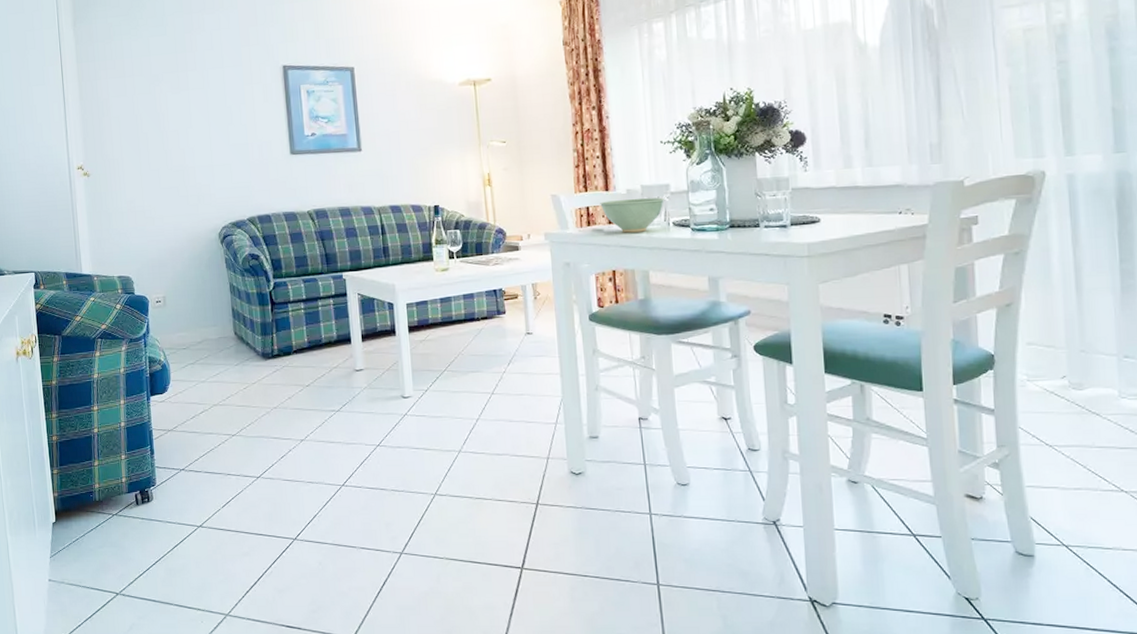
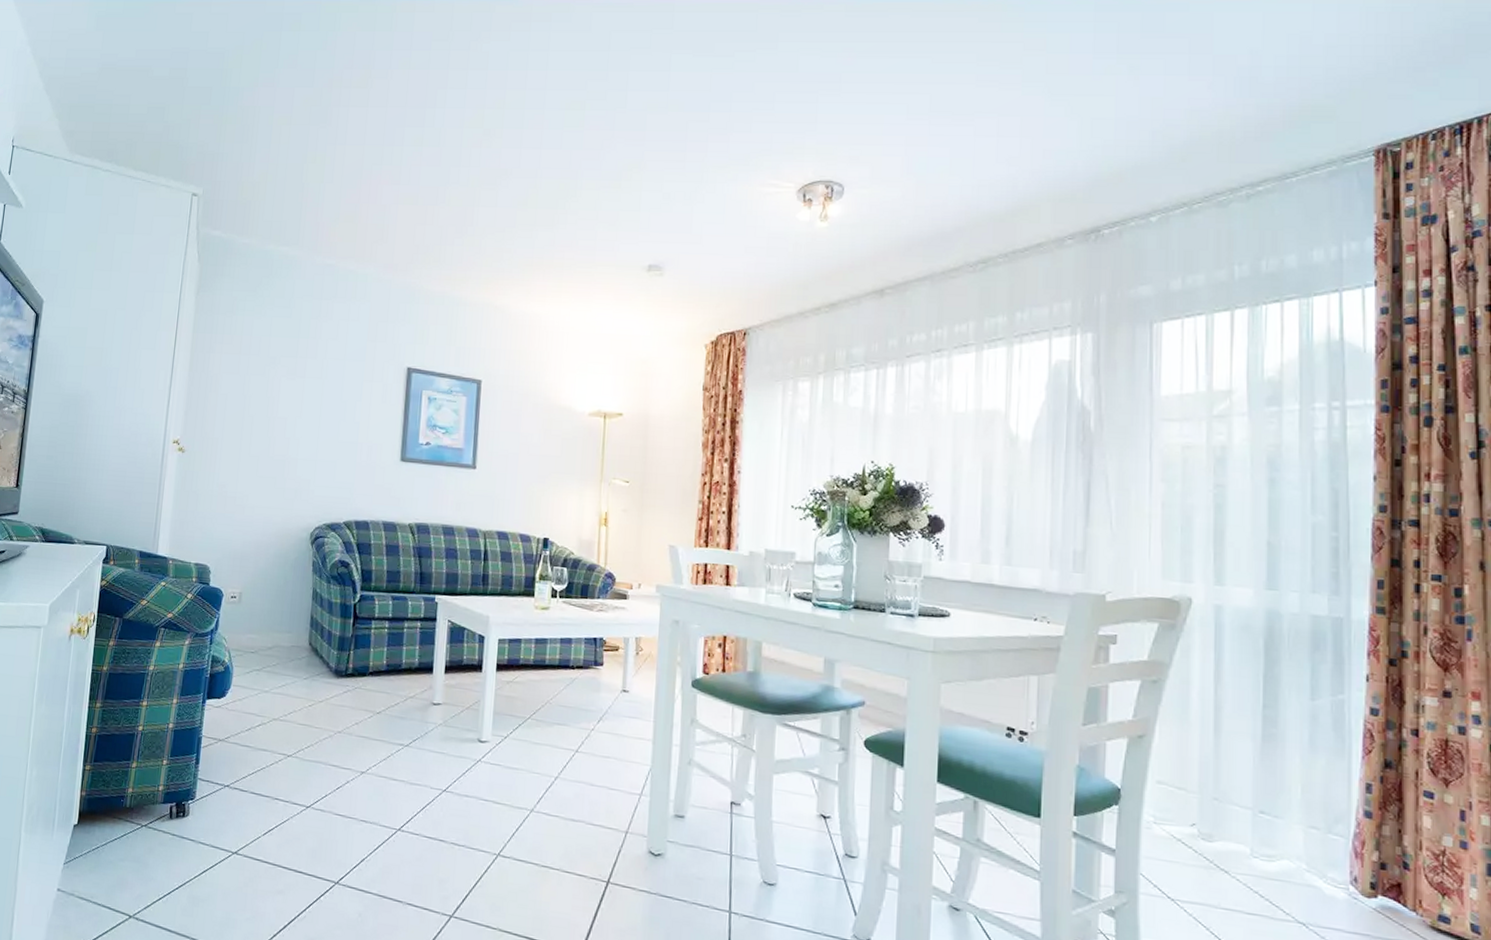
bowl: present [600,197,664,233] -> none [719,560,788,600]

